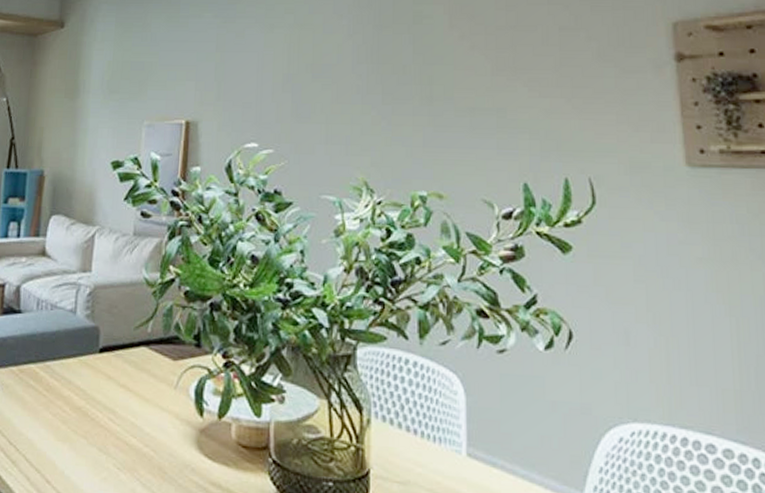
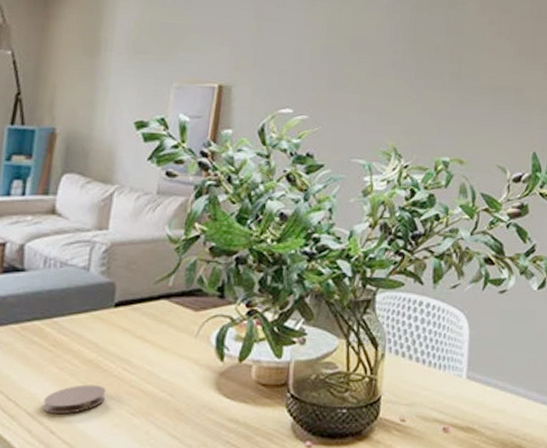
coaster: none [39,433,94,463] -> present [42,385,106,415]

